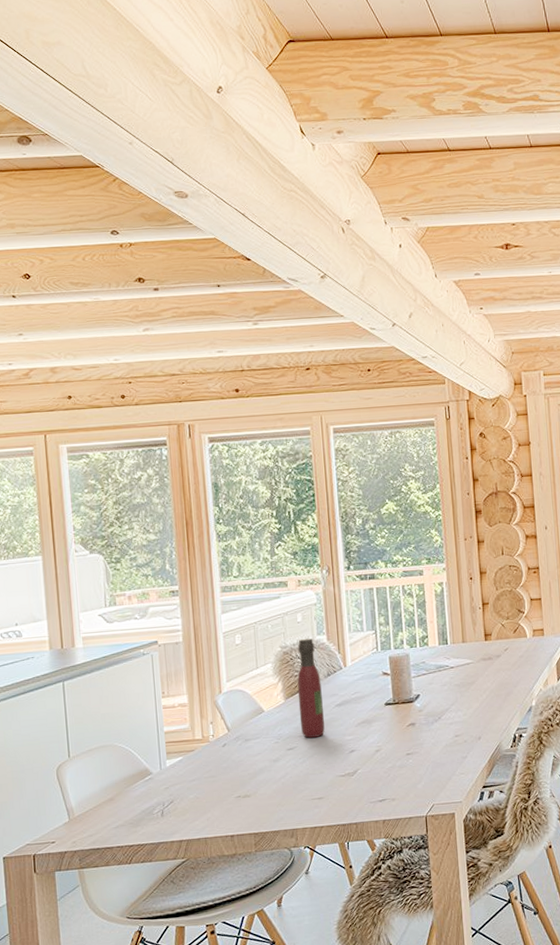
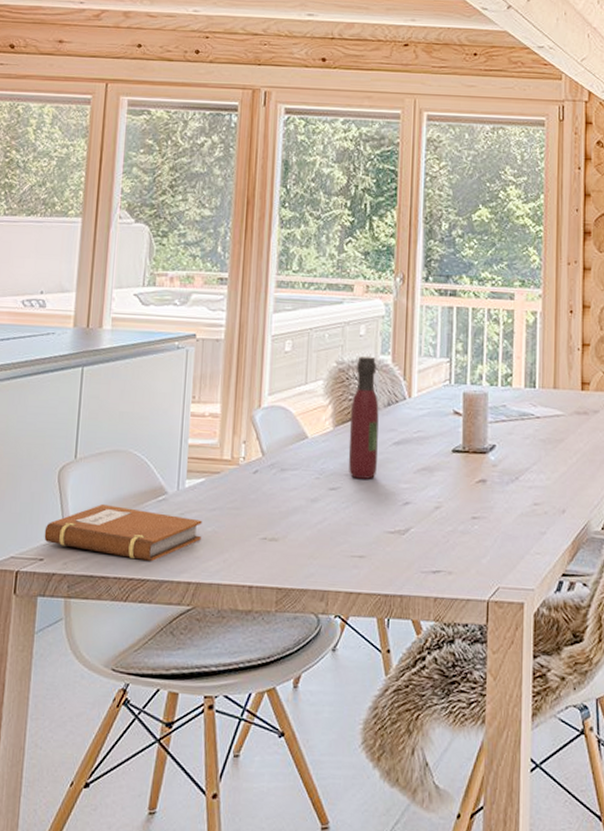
notebook: none [52,790,186,830] -> present [44,503,202,561]

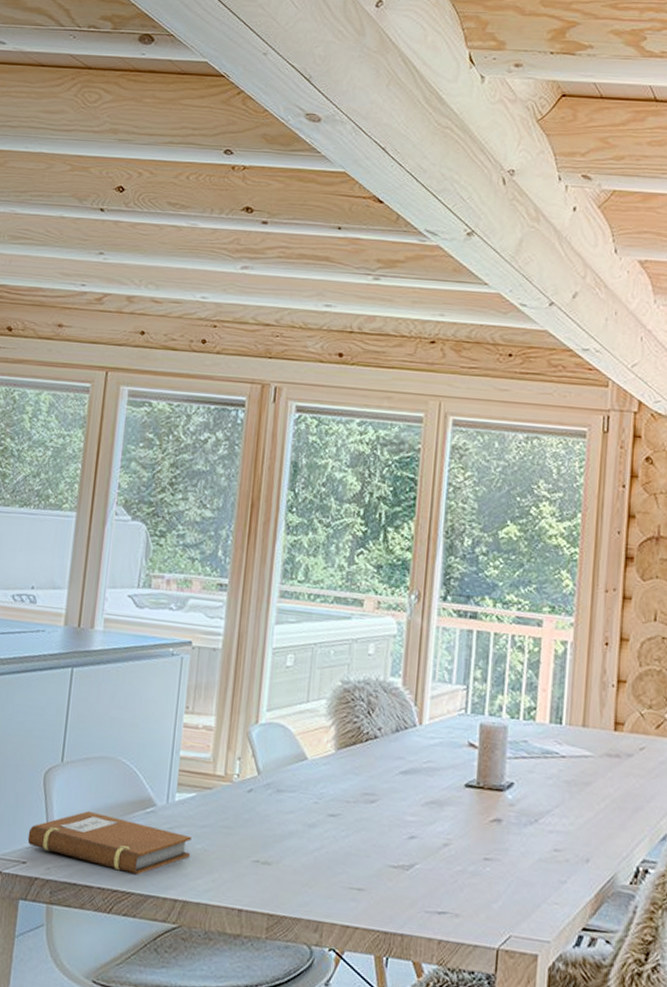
wine bottle: present [348,355,379,479] -> none [350,676,386,809]

